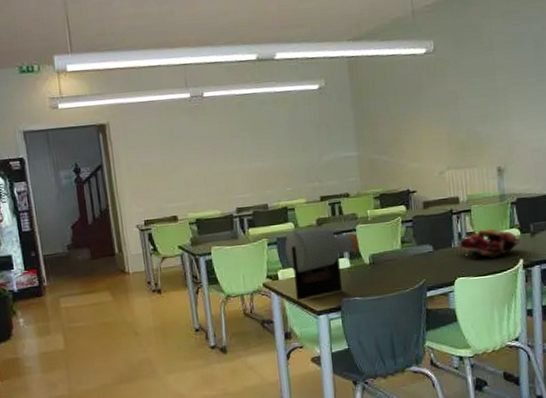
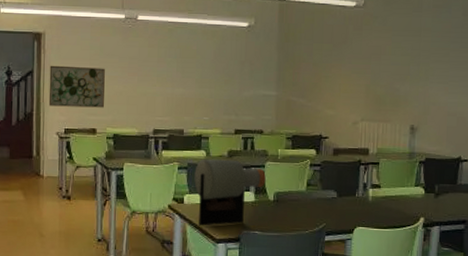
wall art: none [119,152,182,199] -> present [48,65,105,108]
fruit basket: present [457,228,521,259] -> none [361,183,424,213]

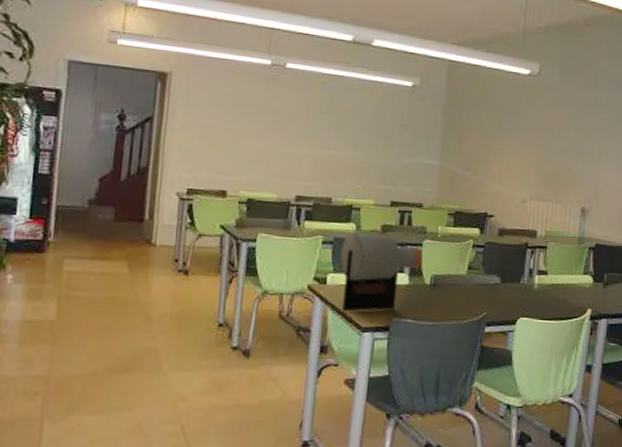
wall art: present [48,65,105,108] -> none [169,112,243,167]

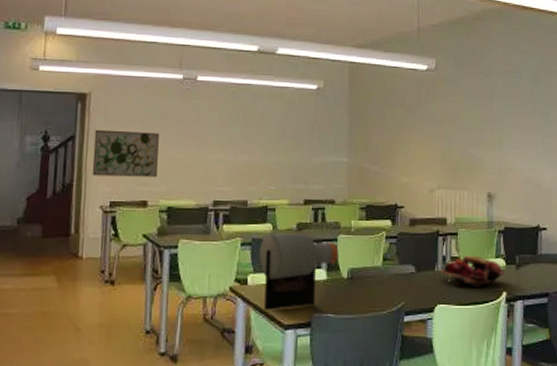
wall art: none [169,112,243,167] -> present [92,129,159,177]
fruit basket: none [526,270,592,303] -> present [440,255,505,287]

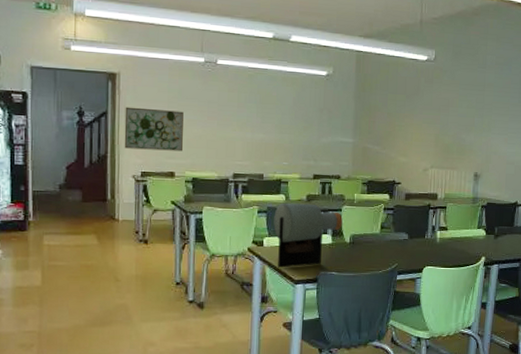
fruit basket: present [440,255,505,287] -> none [430,226,485,253]

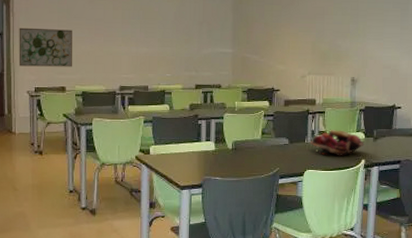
water jug: present [273,203,343,268] -> none [159,112,224,175]
fruit basket: none [430,226,485,253] -> present [310,130,364,156]

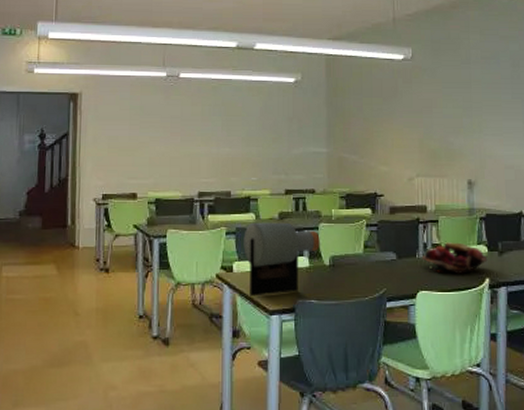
wall art: present [18,27,72,67] -> none [85,127,146,171]
water jug: none [159,112,224,175] -> present [243,222,320,296]

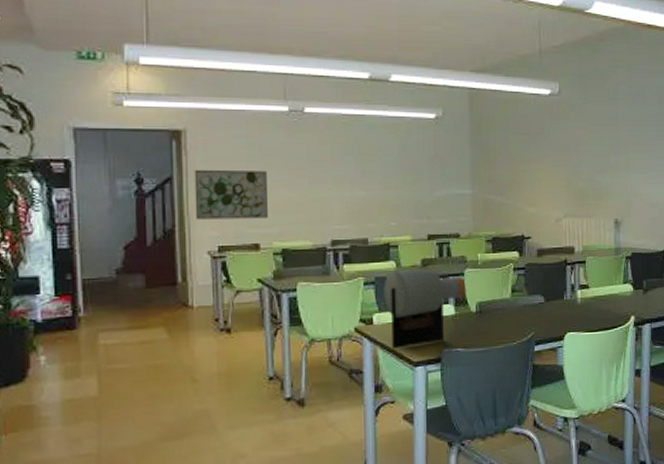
wall art: none [85,127,146,171] -> present [194,169,268,220]
fruit basket: present [422,242,488,274] -> none [569,282,633,314]

